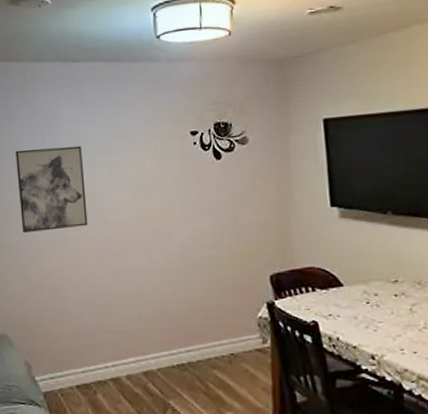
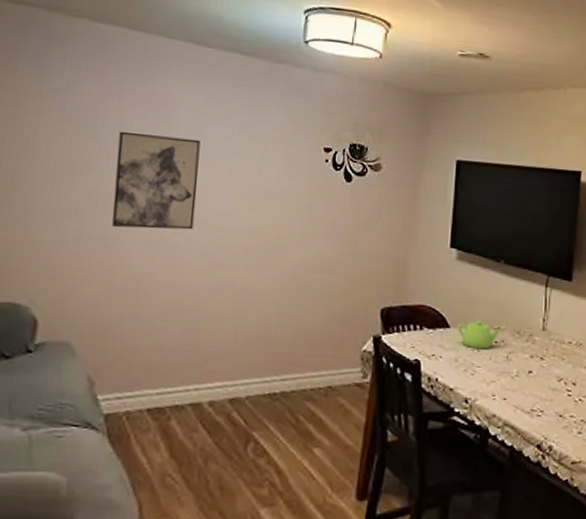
teapot: none [351,275,400,305] -> present [457,320,501,350]

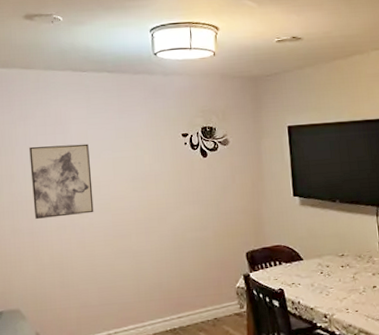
teapot: present [457,320,501,350] -> none [309,250,345,274]

